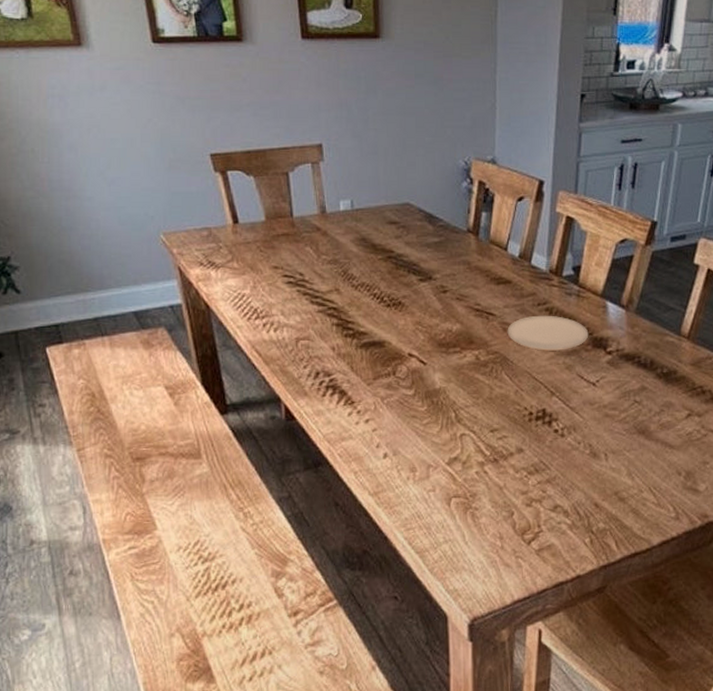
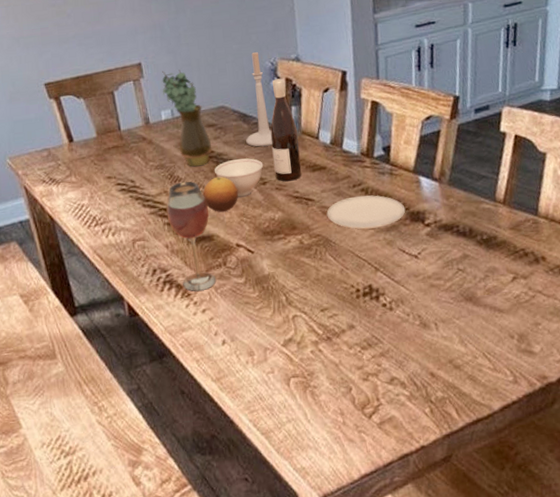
wineglass: none [336,280,383,399] -> present [166,181,216,291]
vase: none [343,156,392,266] -> present [162,69,212,167]
fruit: none [377,280,416,317] -> present [203,177,239,212]
bowl: none [393,262,446,304] -> present [214,158,264,197]
candlestick: none [430,147,458,252] -> present [246,51,272,147]
bottle: none [456,180,486,292] -> present [270,78,302,182]

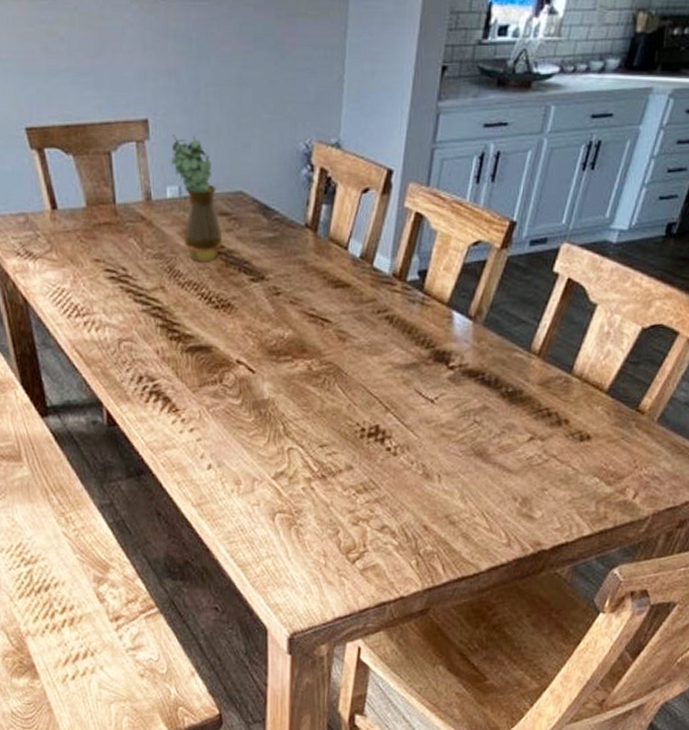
wineglass: present [166,181,216,291] -> none [161,278,210,407]
fruit: present [203,177,239,212] -> none [205,279,247,320]
bowl: present [214,158,264,197] -> none [222,259,280,306]
candlestick: present [246,51,272,147] -> none [263,127,295,249]
bottle: present [270,78,302,182] -> none [291,167,325,296]
plate: present [326,195,406,230] -> none [343,324,431,363]

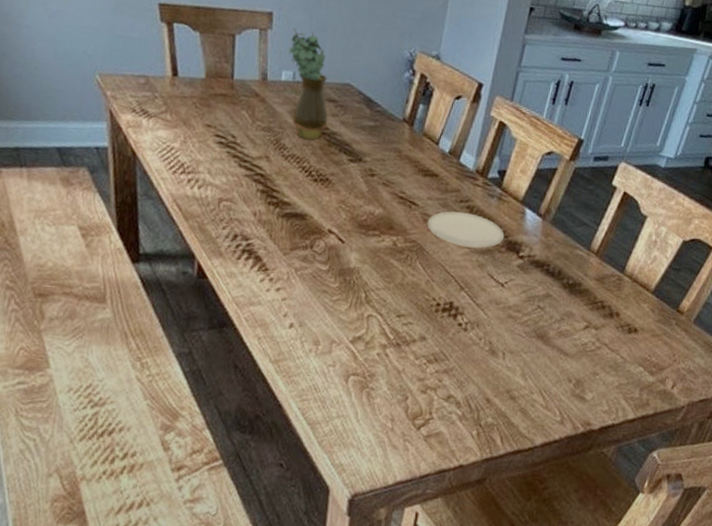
plate: none [343,324,431,363] -> present [427,211,505,249]

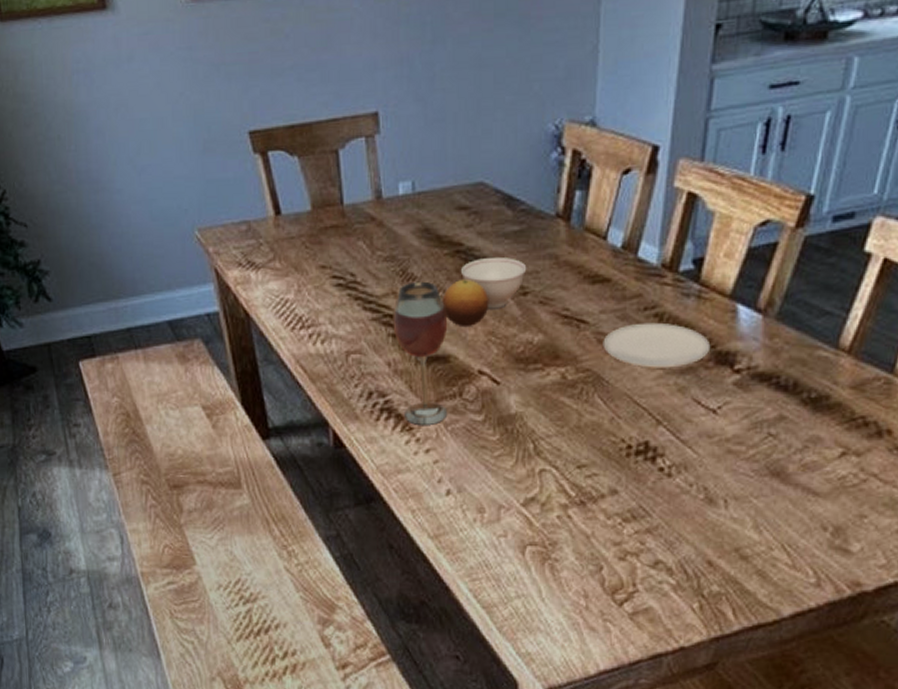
wineglass: none [262,151,309,269] -> present [393,281,448,425]
vase: present [288,28,328,140] -> none [402,125,461,263]
fruit: none [306,156,344,194] -> present [442,280,489,326]
bowl: none [324,142,377,184] -> present [461,256,527,309]

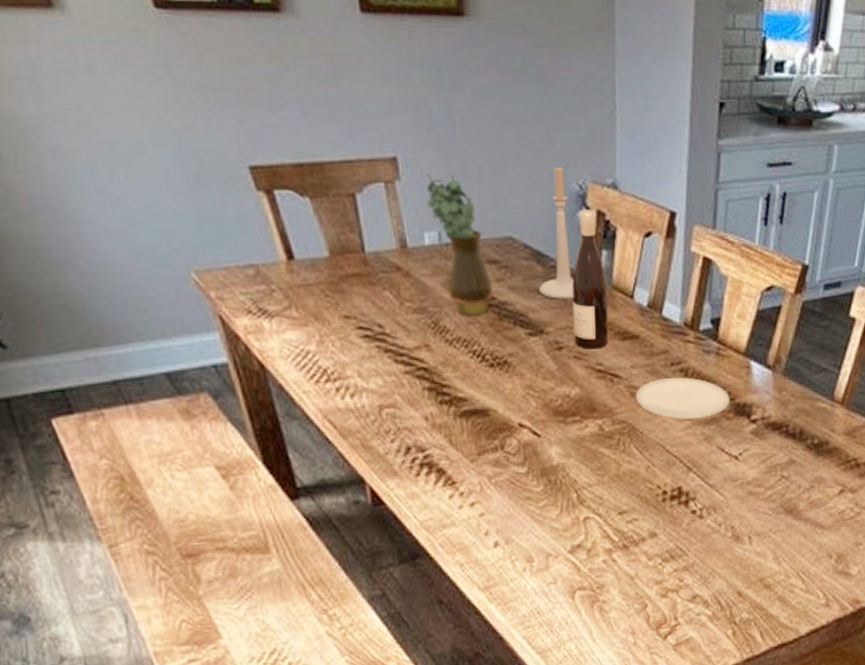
wineglass: present [393,281,448,425] -> none [427,334,489,479]
vase: none [402,125,461,263] -> present [426,173,493,316]
fruit: present [442,280,489,326] -> none [477,334,526,380]
bowl: present [461,256,527,309] -> none [495,311,560,363]
candlestick: none [508,107,544,243] -> present [539,166,574,299]
bottle: none [541,149,580,294] -> present [571,209,609,349]

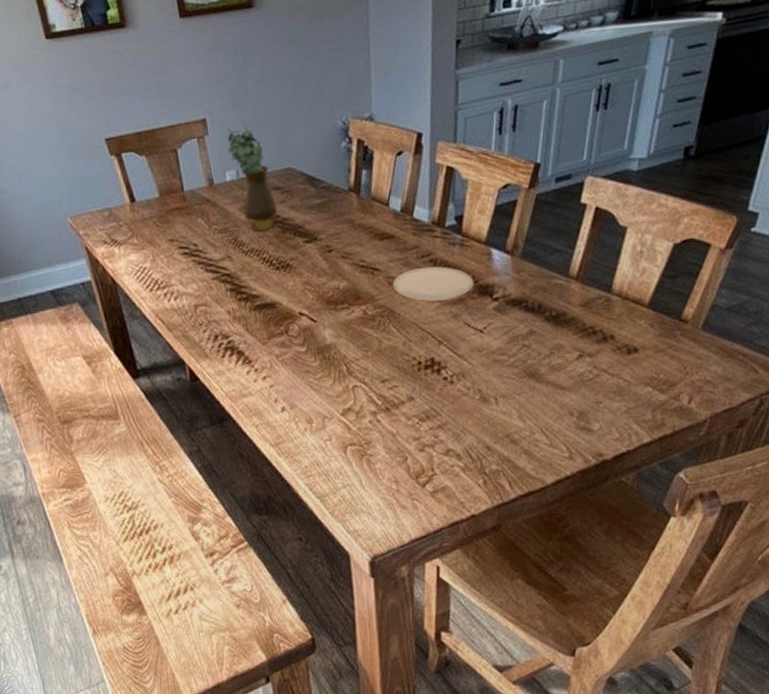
candlestick: present [539,166,574,299] -> none [313,109,340,213]
bottle: present [571,209,609,349] -> none [338,139,369,250]

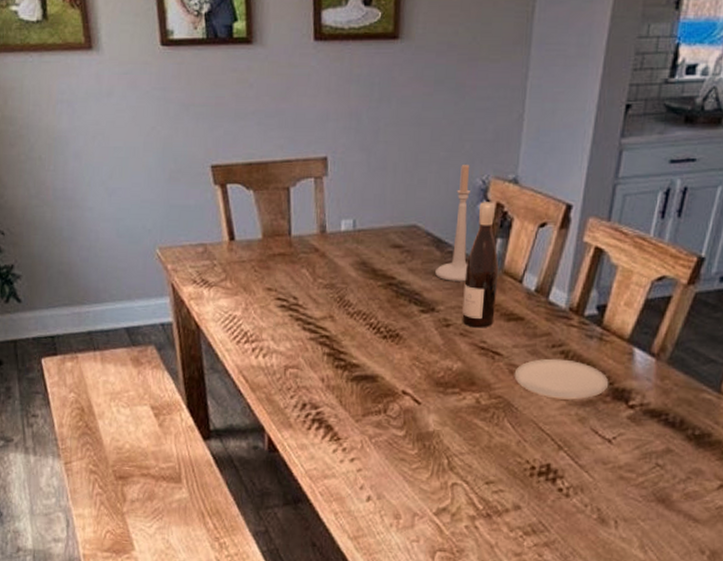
vase: present [227,127,278,232] -> none [346,171,394,293]
candlestick: none [313,109,340,213] -> present [435,164,471,282]
bottle: none [338,139,369,250] -> present [462,202,499,328]

